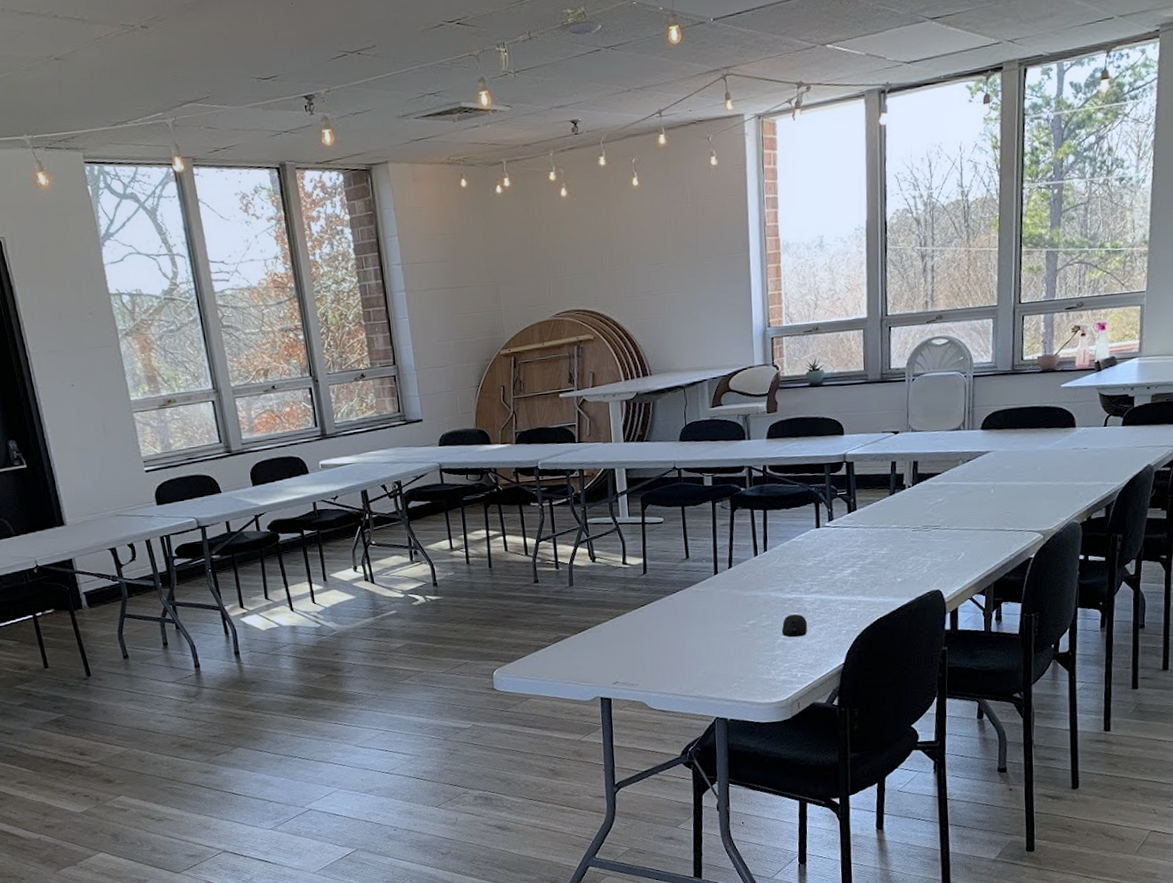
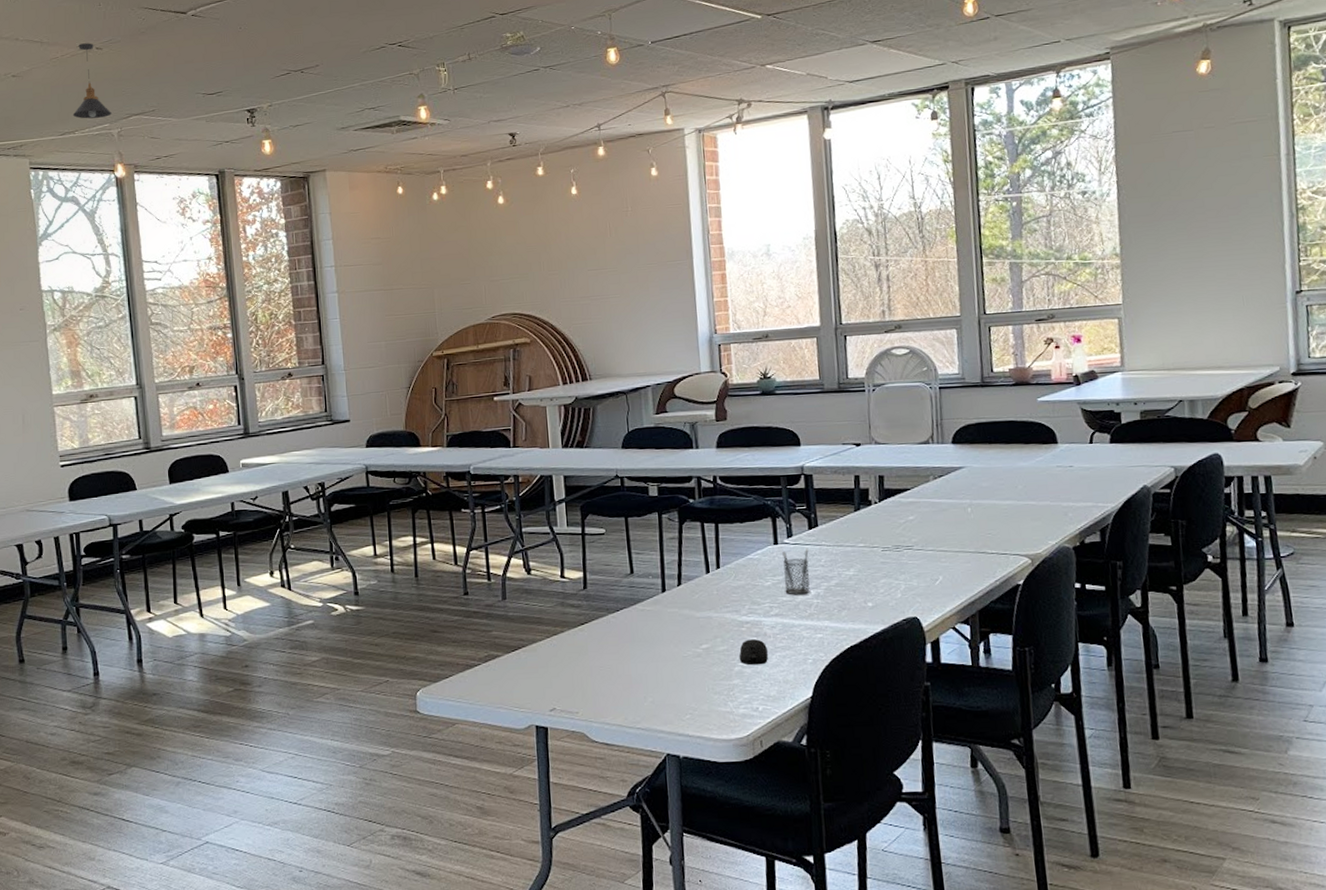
pendant light: none [122,20,164,107] -> present [72,43,112,119]
pencil holder: none [823,530,847,574] -> present [782,548,810,595]

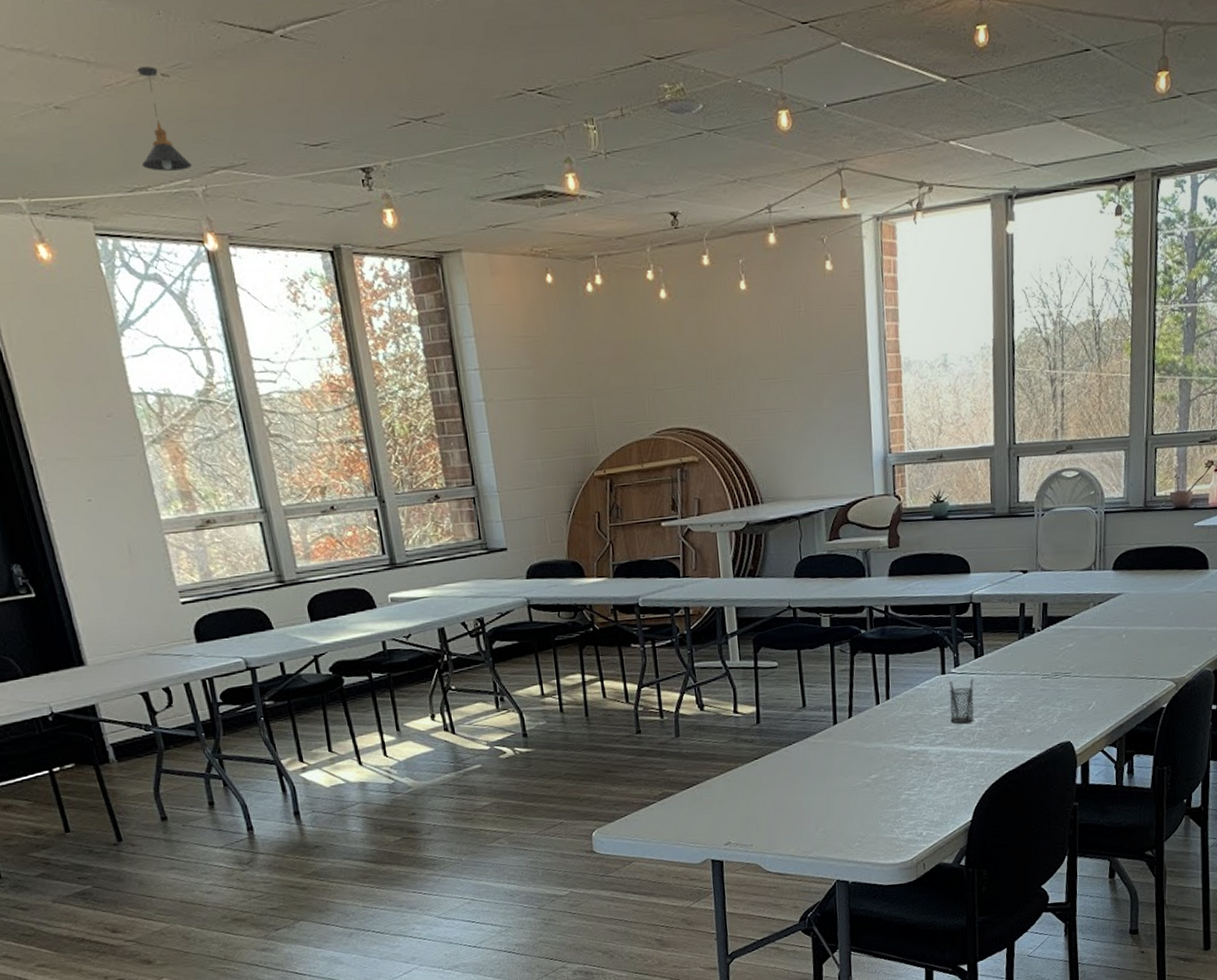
computer mouse: present [739,639,769,666] -> none [905,767,933,793]

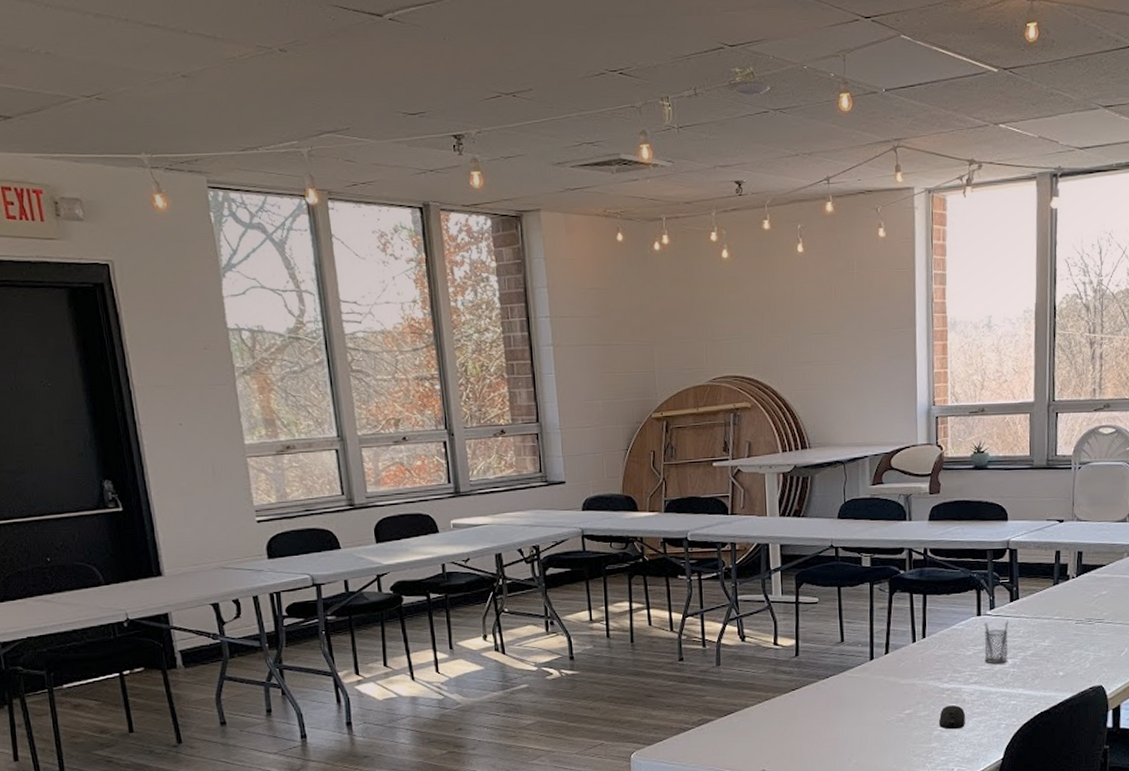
pendant light: present [137,66,192,171] -> none [255,43,300,133]
computer mouse: none [905,767,933,793] -> present [938,705,966,730]

